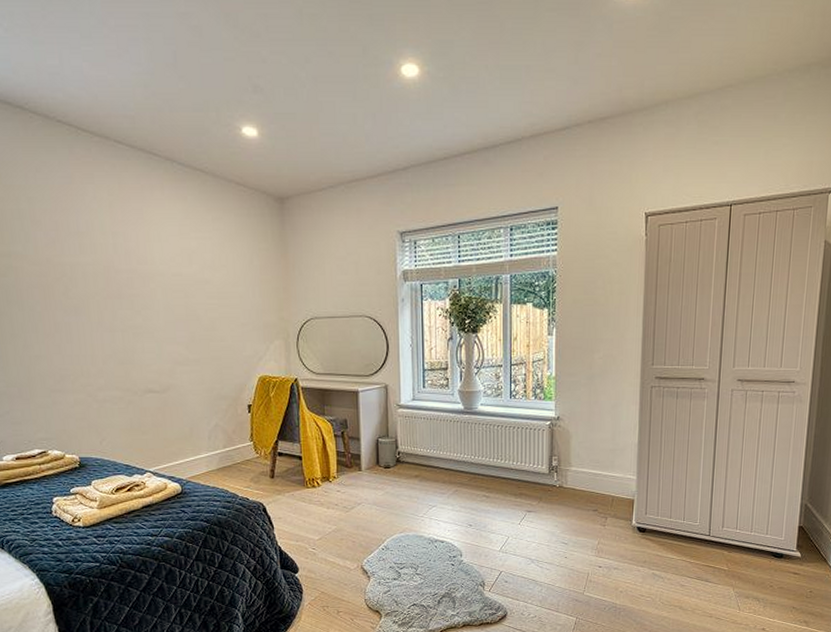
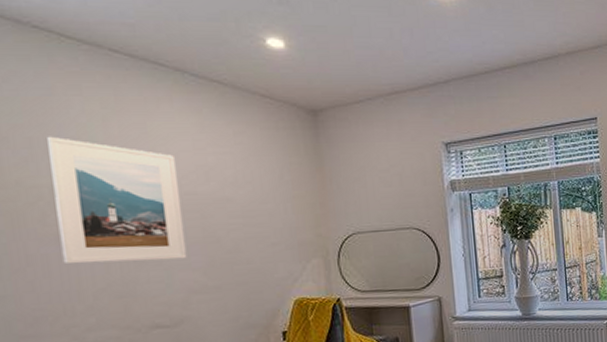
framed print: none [69,220,173,334] -> present [47,136,187,265]

